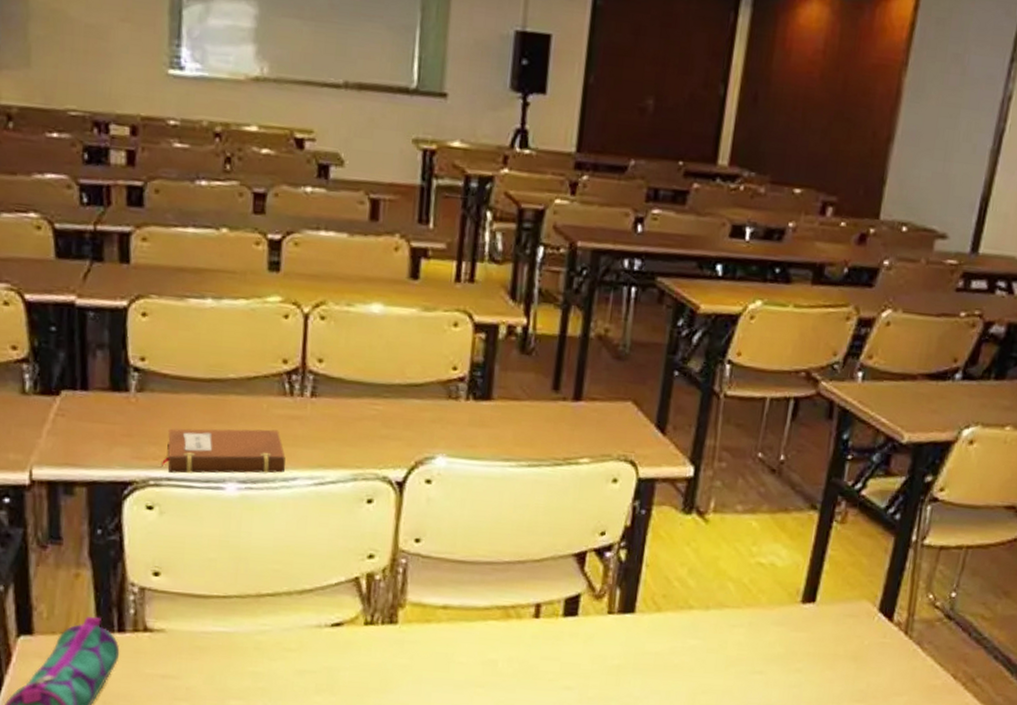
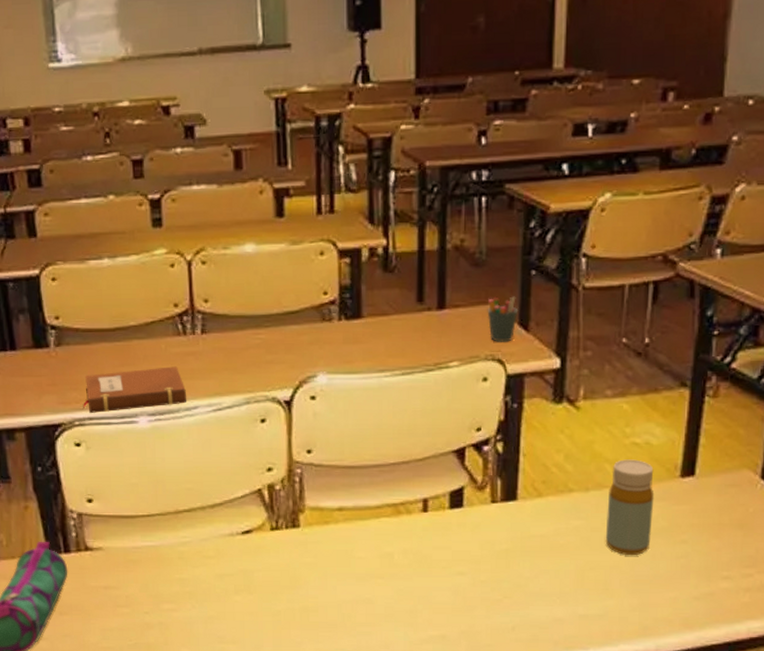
pen holder: none [624,394,657,444] -> present [487,296,519,342]
bottle: none [720,579,776,682] -> present [605,459,654,556]

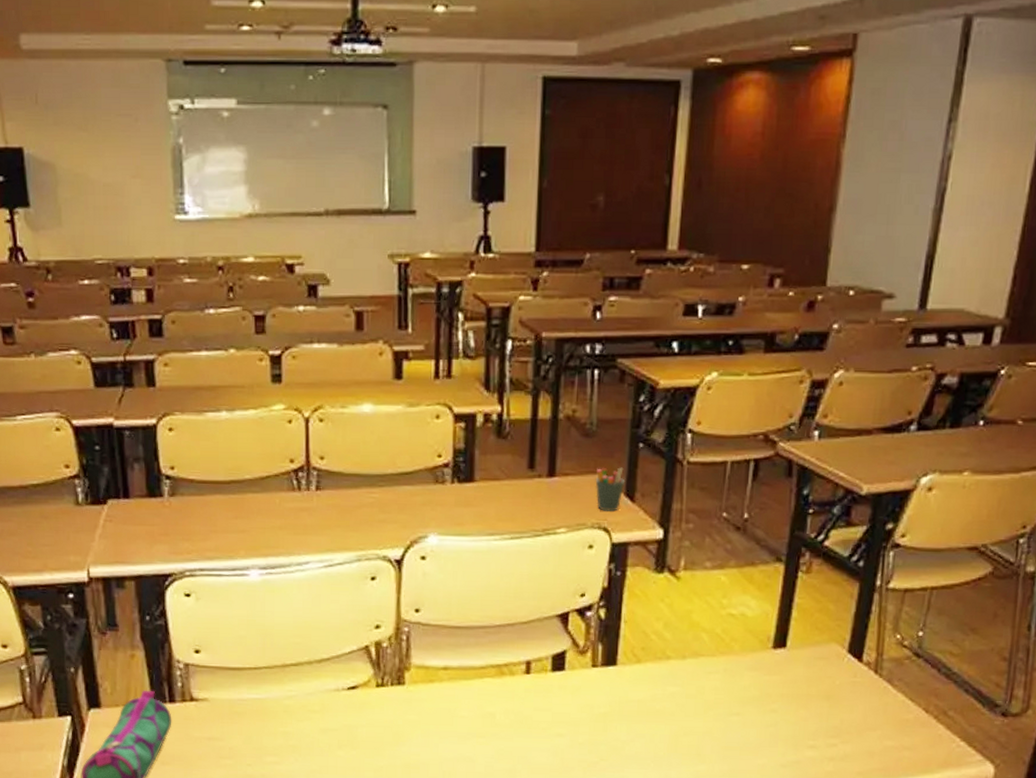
notebook: present [83,366,187,413] -> none [195,521,299,564]
bottle: present [605,459,654,556] -> none [699,629,748,723]

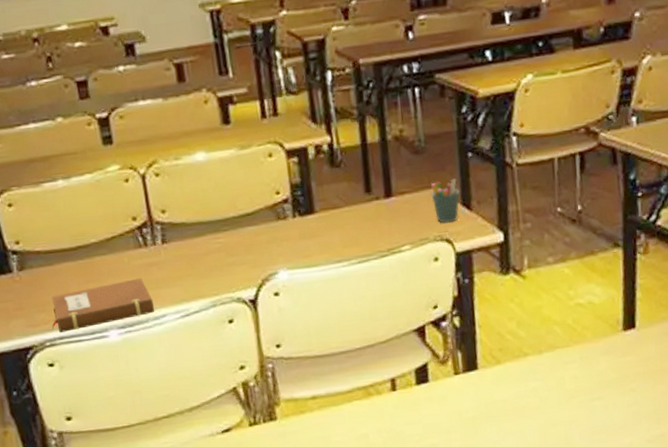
notebook: none [195,521,299,564] -> present [52,278,155,333]

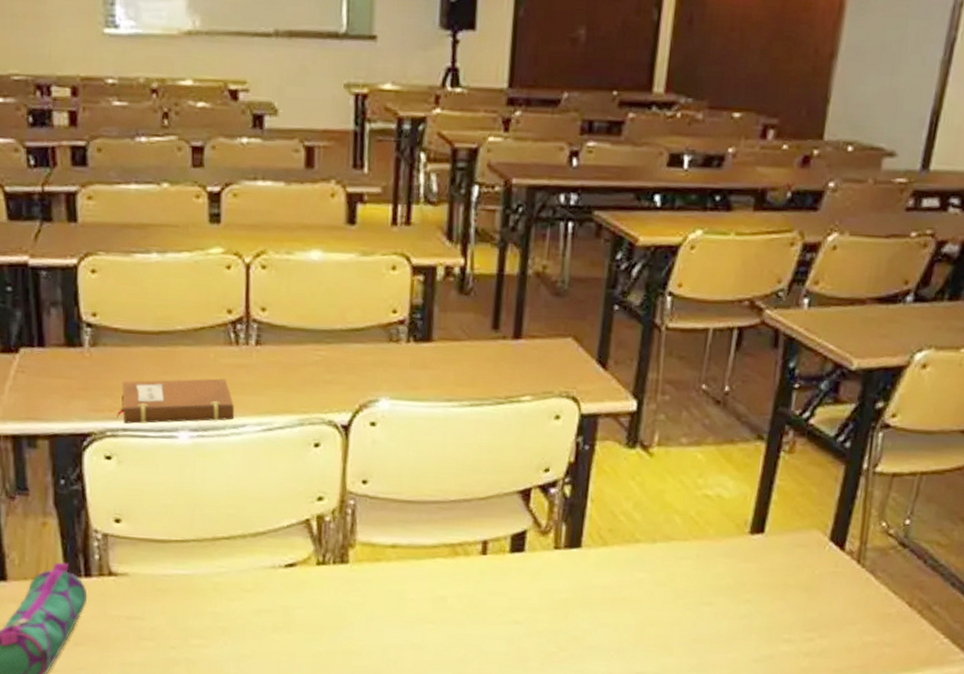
pen holder: present [431,178,460,223] -> none [564,330,598,379]

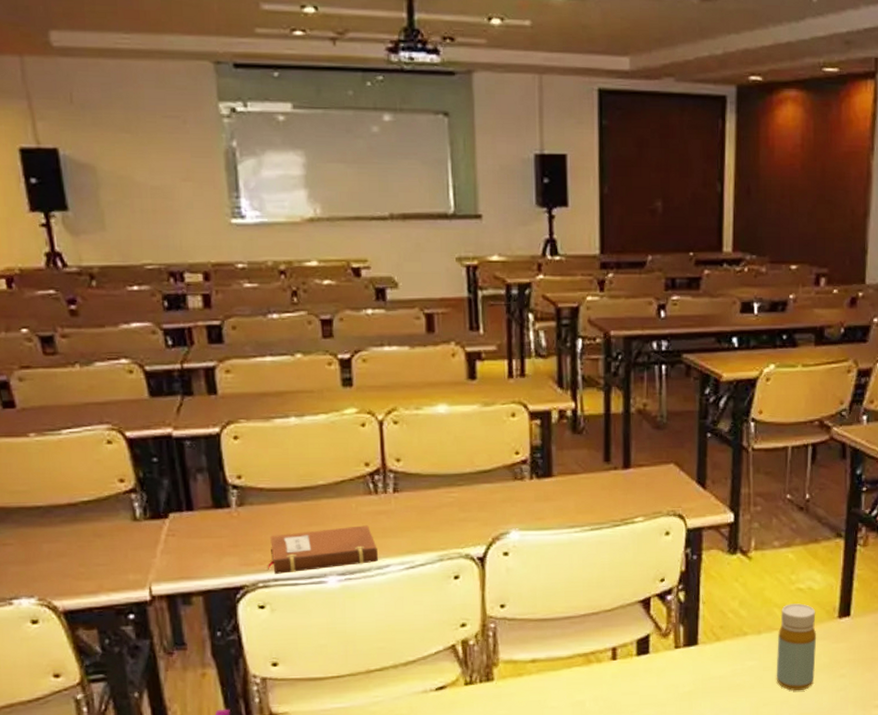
bottle: none [668,511,724,613] -> present [776,603,817,691]

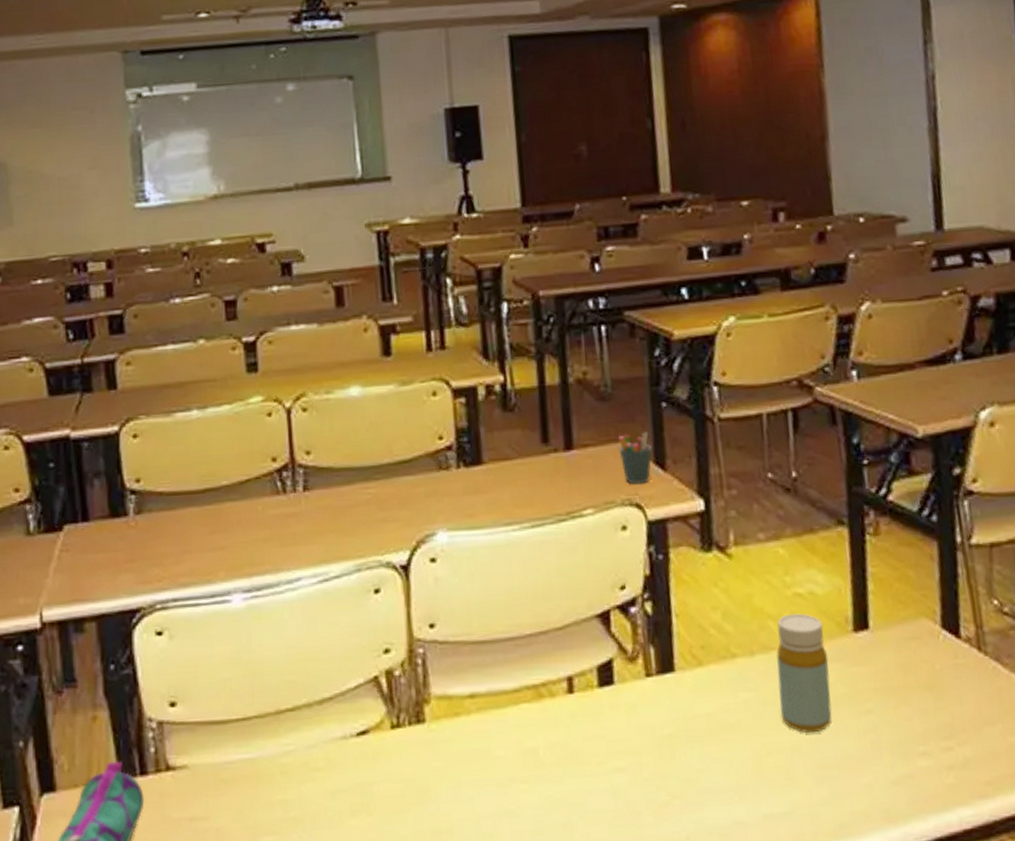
notebook: present [268,525,379,574] -> none [167,531,289,593]
pen holder: none [668,456,696,499] -> present [618,432,653,484]

